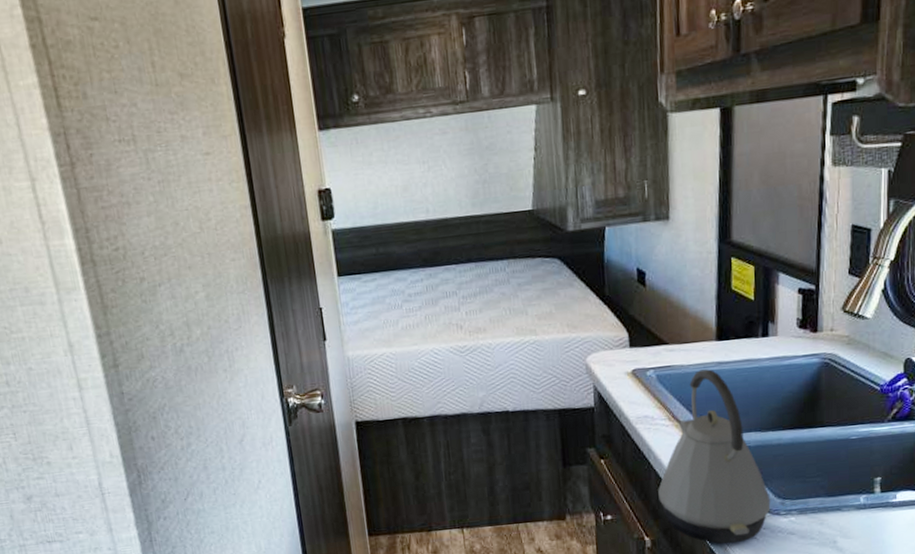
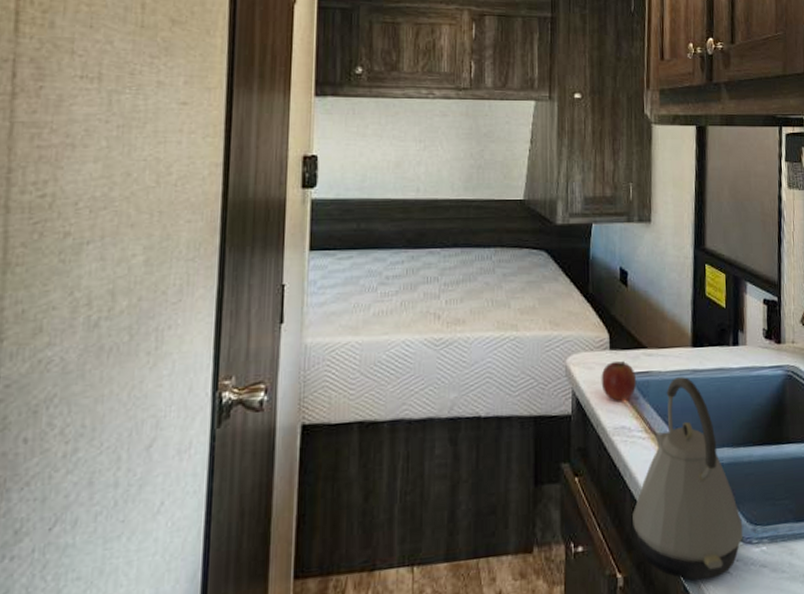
fruit: none [622,357,659,394] -> present [601,361,637,401]

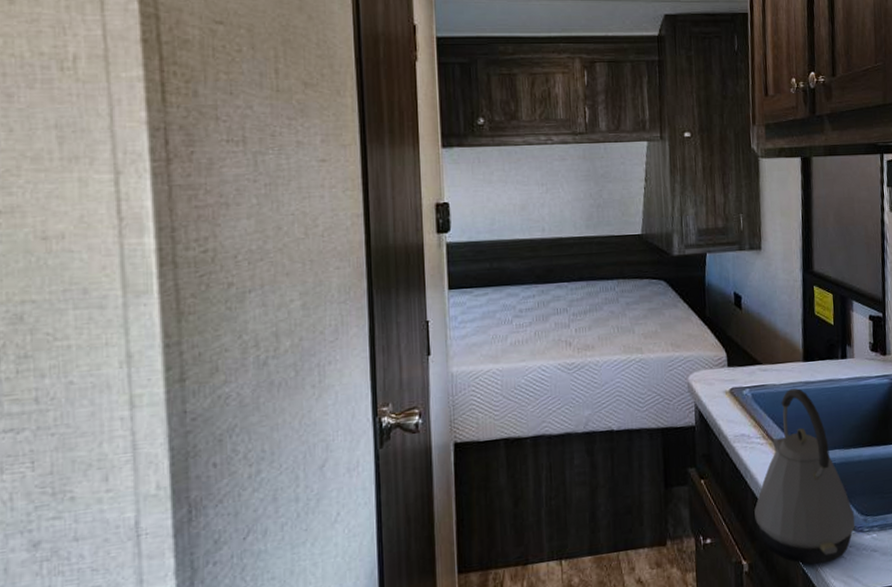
fruit: present [601,361,637,401] -> none [720,377,754,412]

